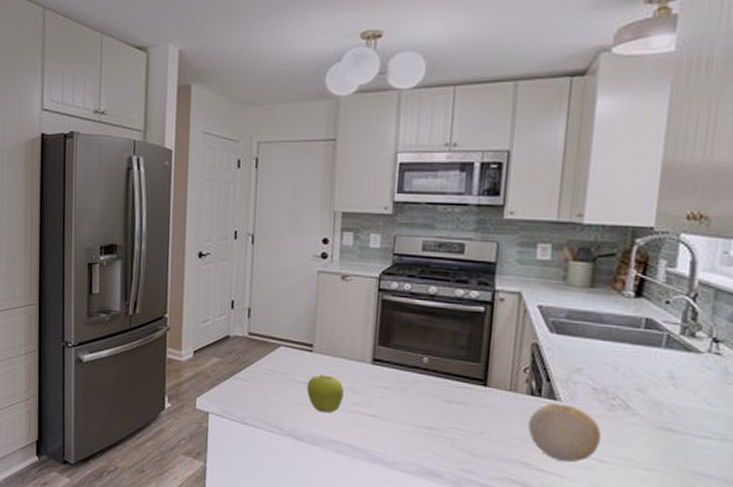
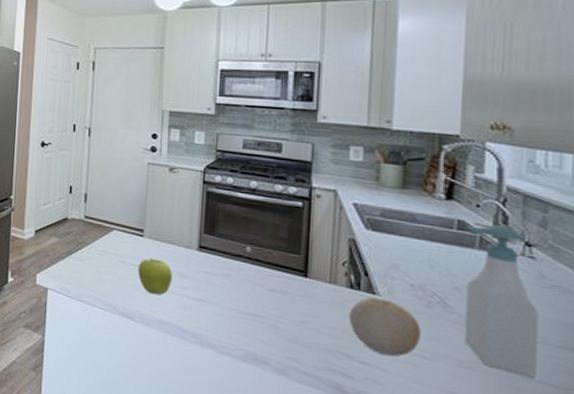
soap bottle: none [643,322,720,477] -> present [464,225,539,380]

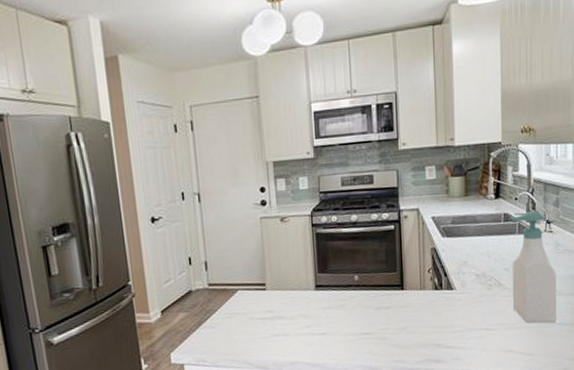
fruit: present [138,258,172,295] -> none [265,307,297,340]
fruit: present [348,297,421,357] -> none [436,291,485,337]

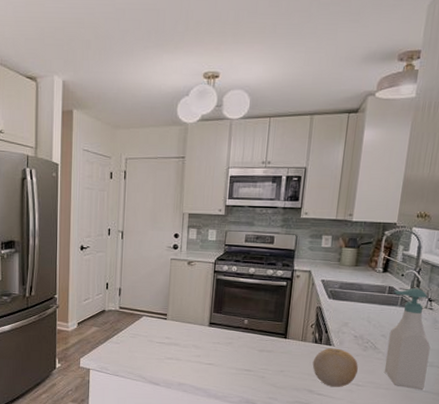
fruit: none [436,291,485,337] -> present [312,348,358,388]

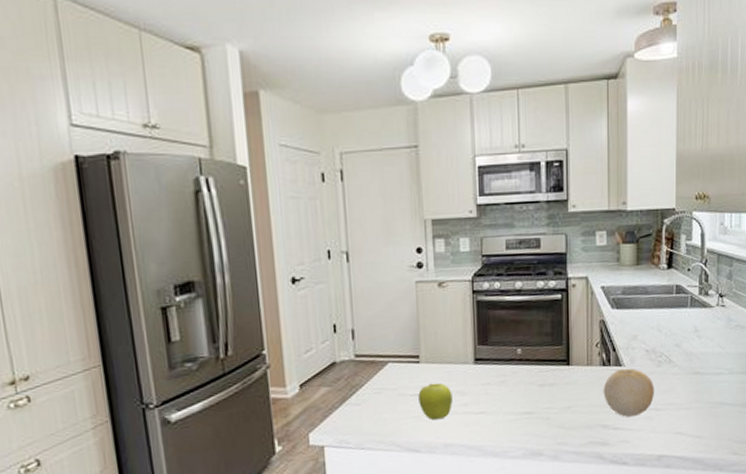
fruit: none [162,336,189,363] -> present [418,383,453,420]
soap bottle: present [384,288,431,390] -> none [681,283,728,404]

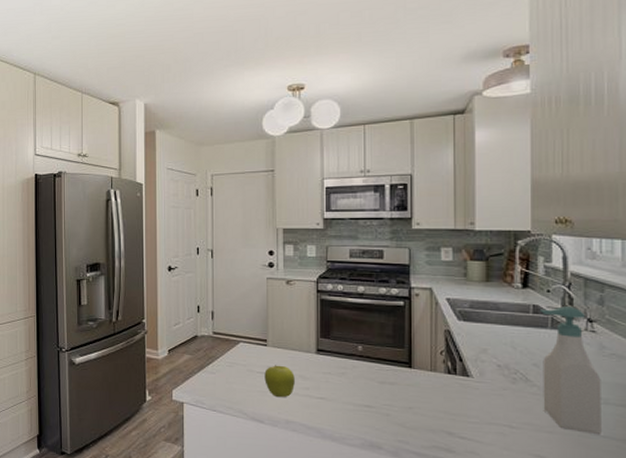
fruit: present [603,368,654,418] -> none [448,379,508,430]
soap bottle: none [681,283,728,404] -> present [539,306,601,435]

